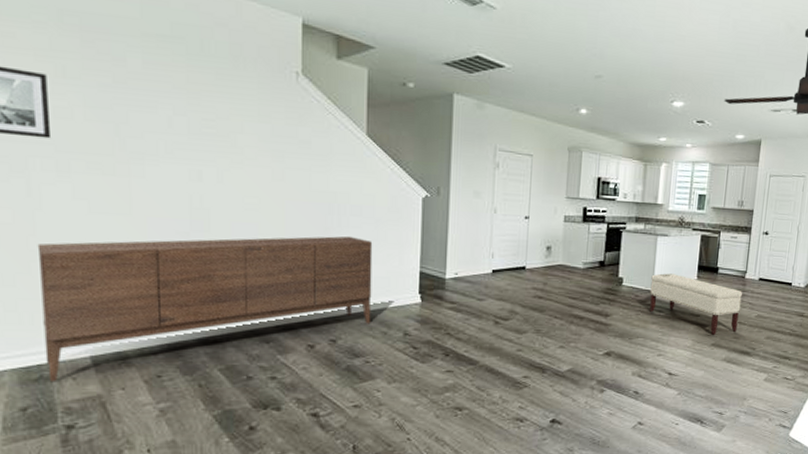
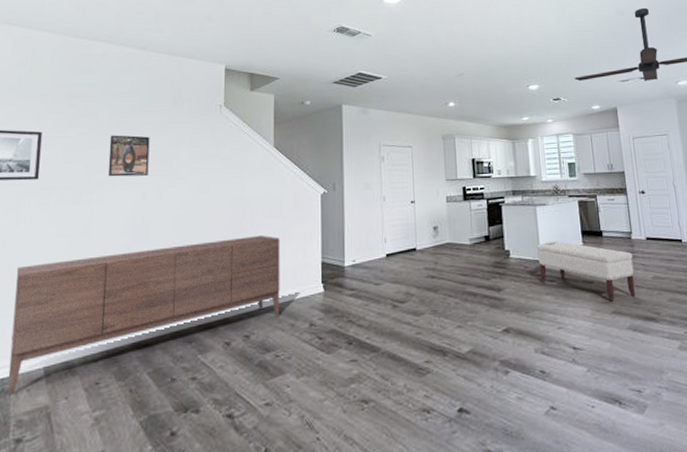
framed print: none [146,92,204,151] -> present [107,135,150,177]

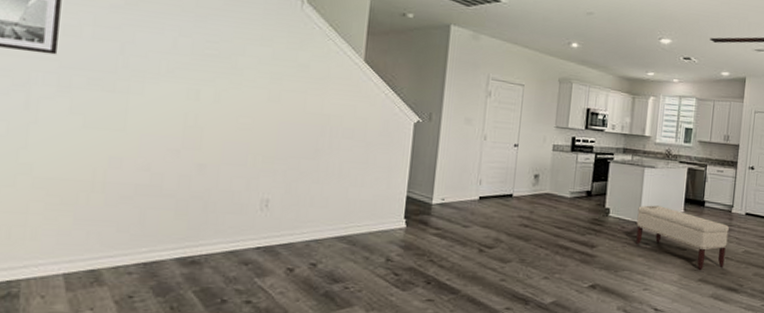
sideboard: present [8,235,280,396] -> none [16,156,362,300]
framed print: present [107,135,150,177] -> none [151,14,209,71]

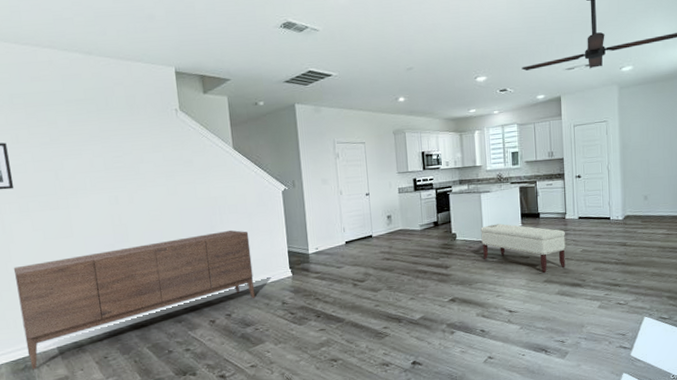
sideboard: none [16,156,362,300] -> present [13,229,256,370]

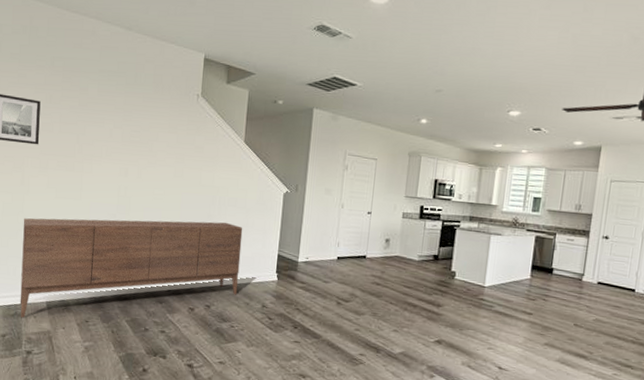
bench: present [480,223,566,273] -> none [481,270,579,335]

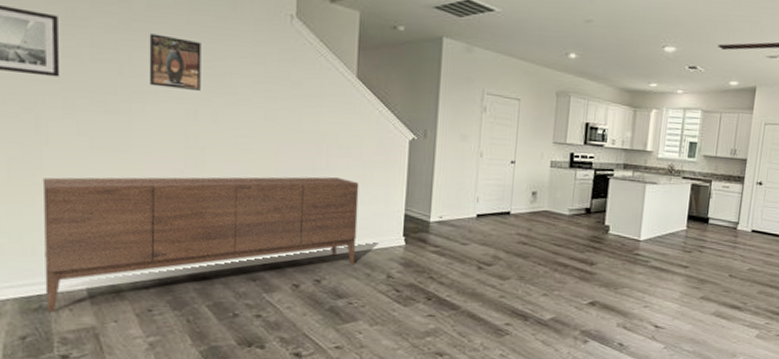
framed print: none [96,112,133,154] -> present [149,33,201,91]

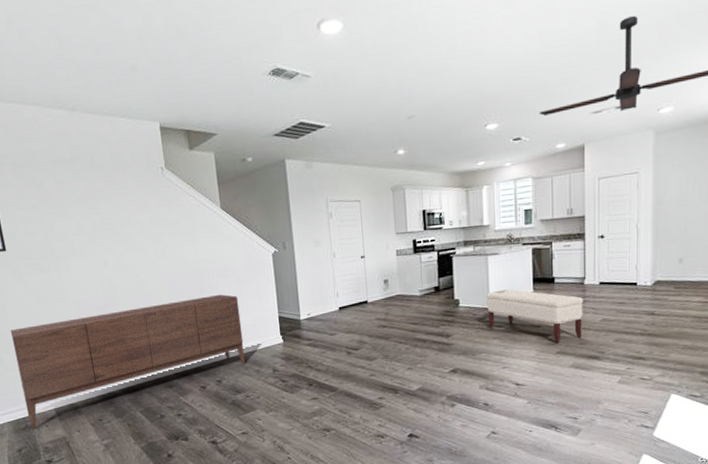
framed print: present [149,33,201,91] -> none [61,204,105,246]
bench: none [636,222,734,288] -> present [487,289,583,343]

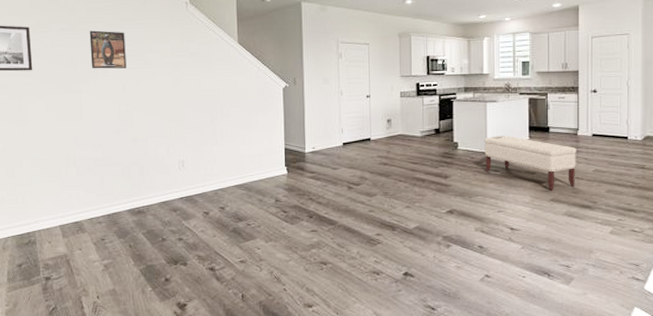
sideboard: present [10,294,246,430] -> none [26,123,250,245]
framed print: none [61,204,105,246] -> present [89,30,127,69]

